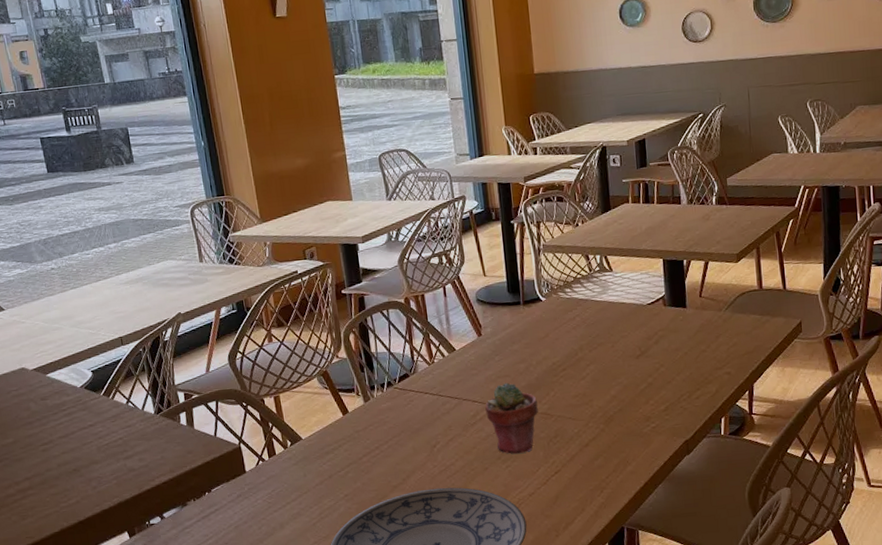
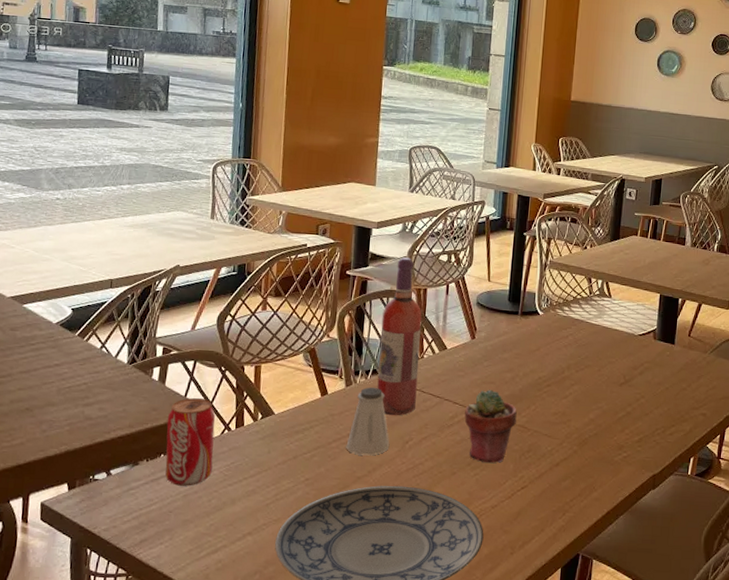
beverage can: none [203,434,256,519] -> present [165,397,216,486]
saltshaker: none [376,398,418,466] -> present [346,387,390,456]
wine bottle: none [385,266,436,424] -> present [377,257,422,416]

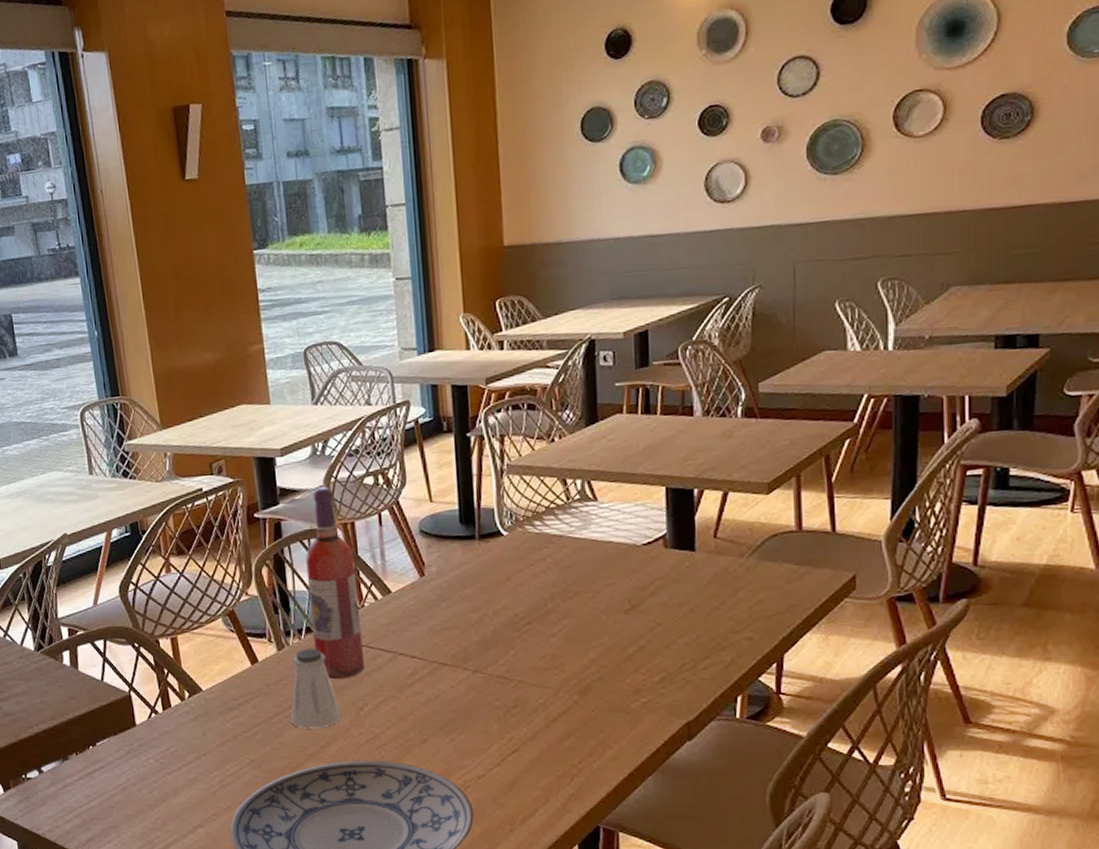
beverage can: present [165,397,216,486] -> none [88,680,147,779]
potted succulent: present [464,389,517,463] -> none [426,635,493,725]

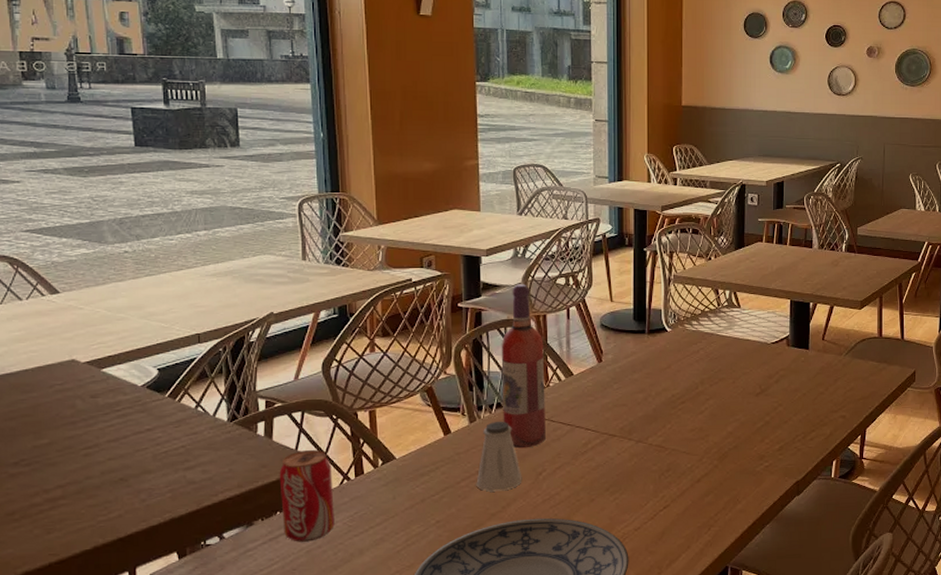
beverage can: none [88,680,147,779] -> present [279,449,335,542]

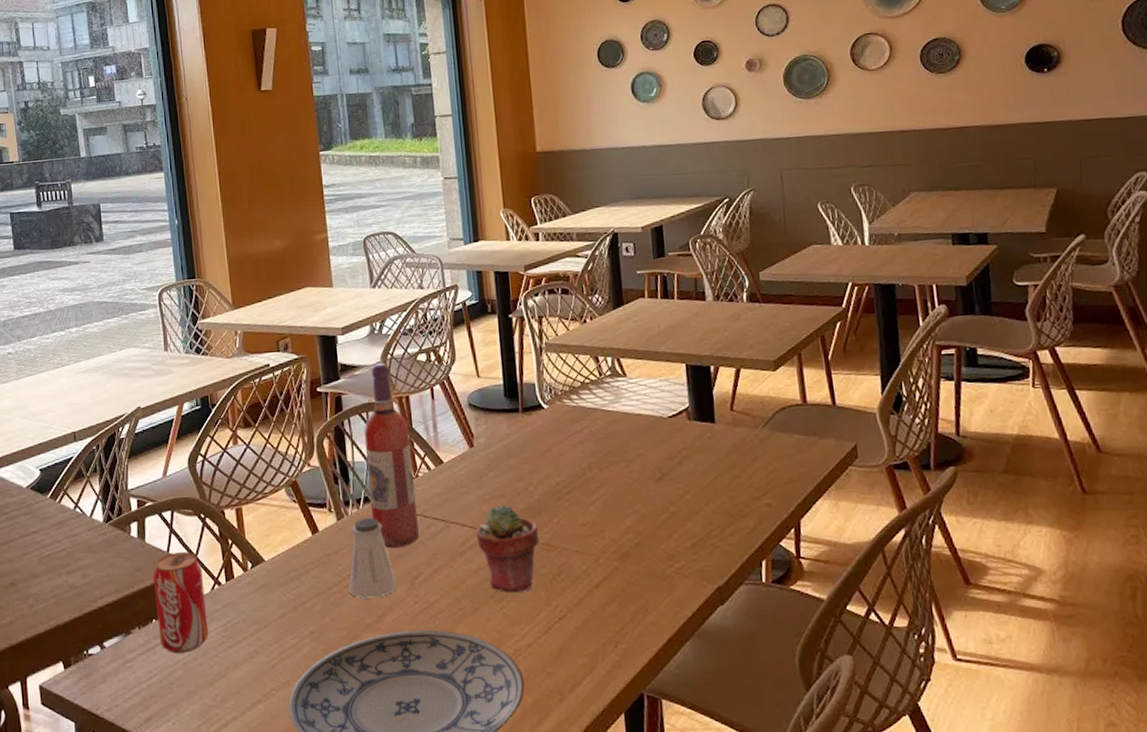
potted succulent: none [598,412,652,486] -> present [476,504,539,592]

